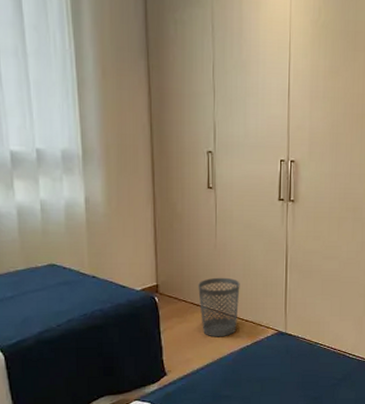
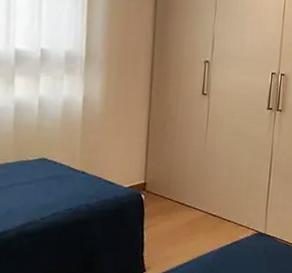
wastebasket: present [198,277,240,337] -> none [184,178,225,236]

